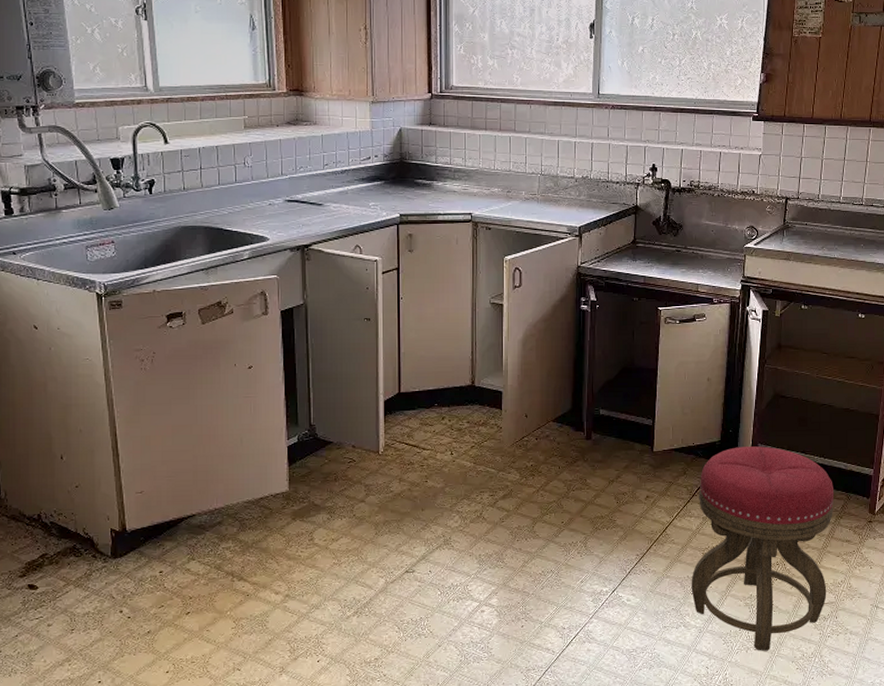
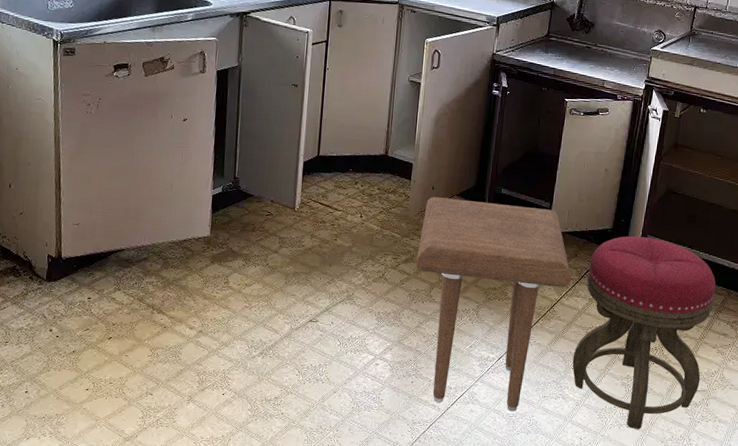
side table: none [514,425,683,647] -> present [415,197,572,412]

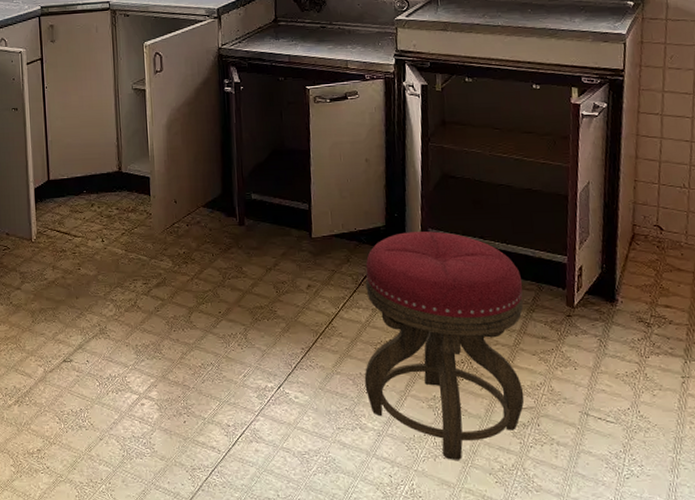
side table: present [415,197,572,412] -> none [168,210,348,449]

